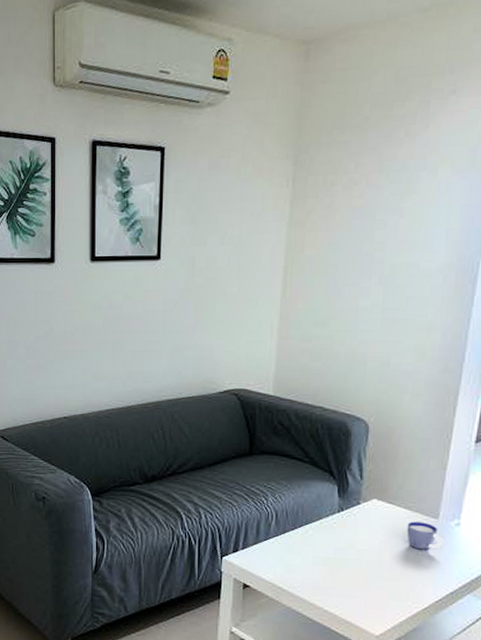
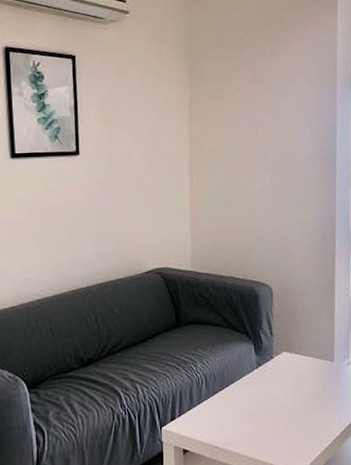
cup: present [407,521,444,550] -> none [311,365,340,390]

